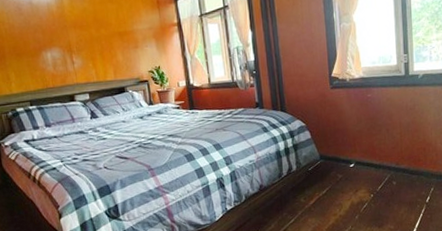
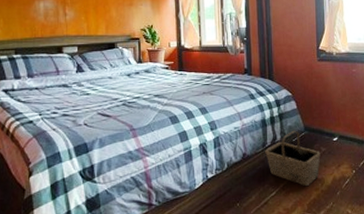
basket: none [281,159,338,213] -> present [265,130,321,187]

